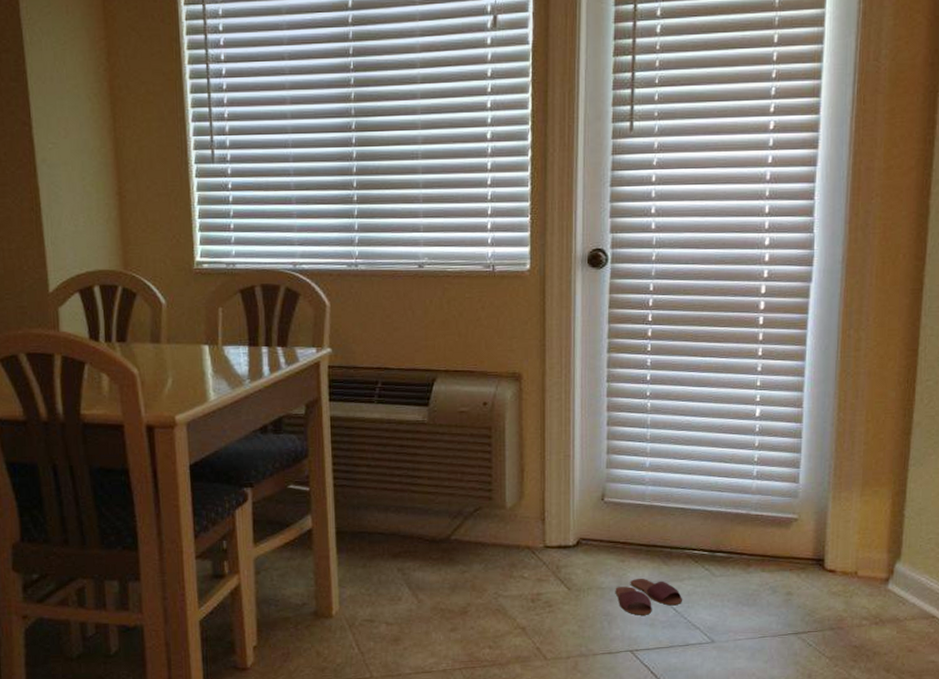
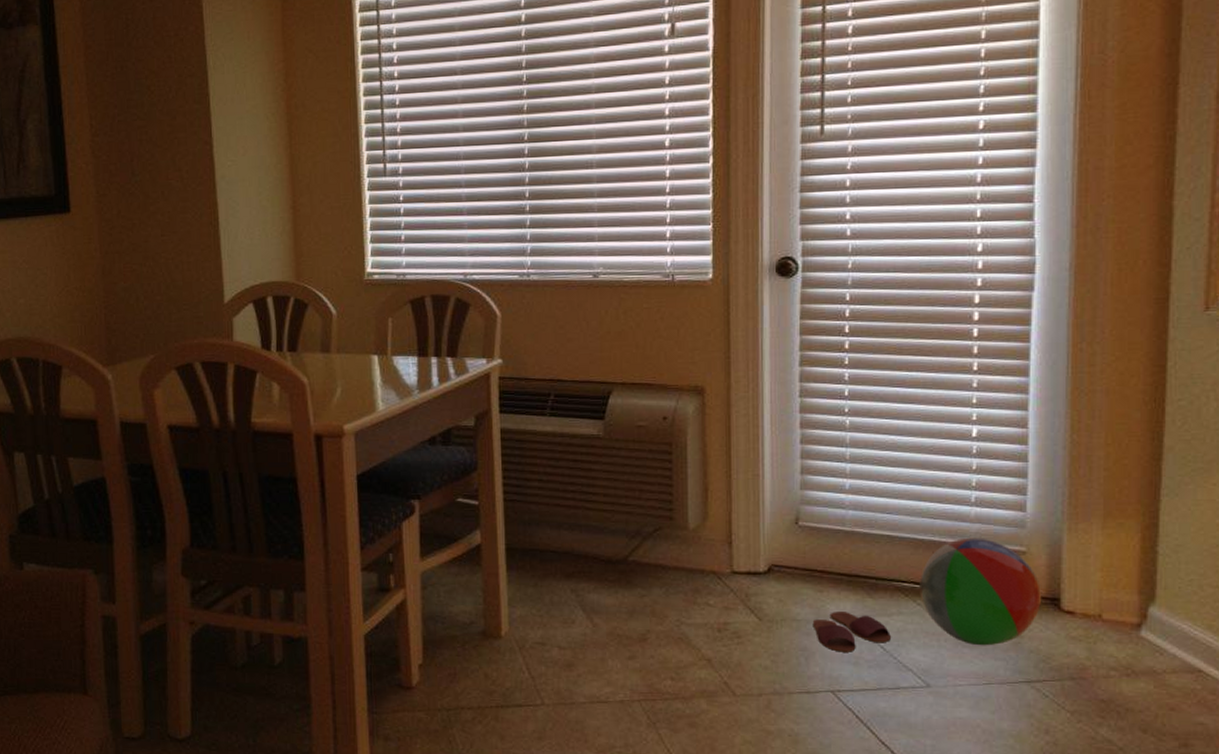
beach ball: none [707,507,810,604] -> present [919,537,1042,646]

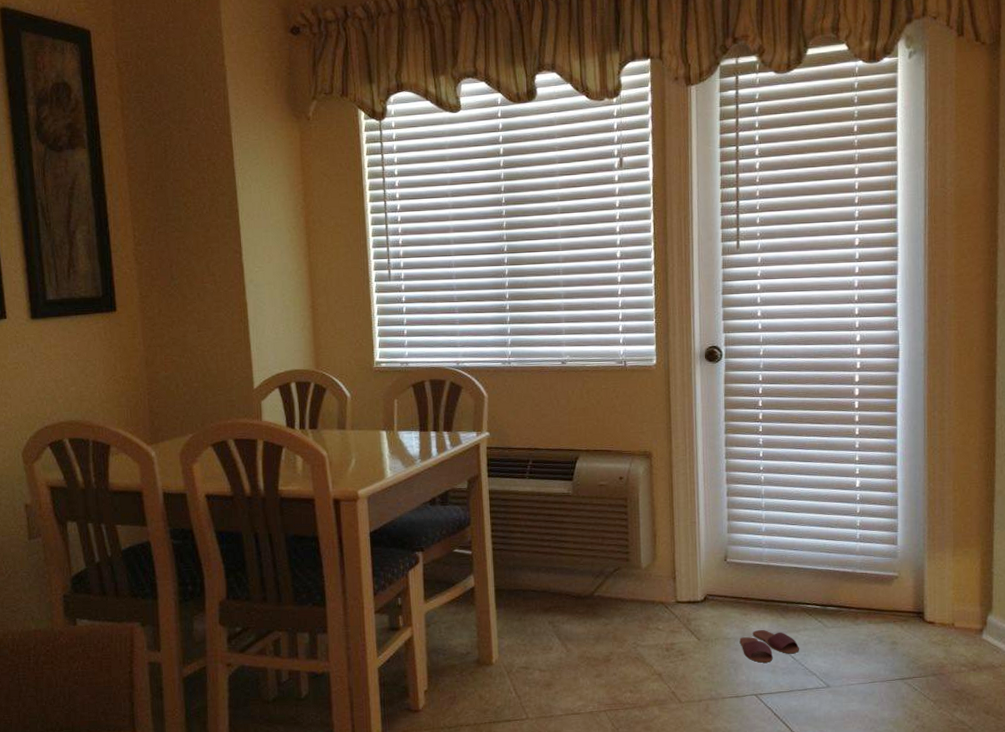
beach ball: present [919,537,1042,646] -> none [820,566,911,653]

